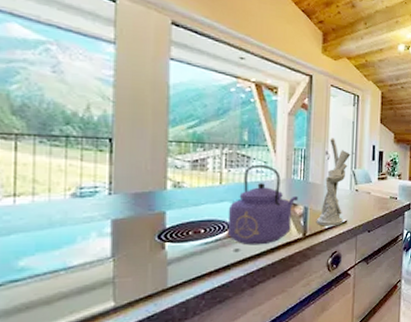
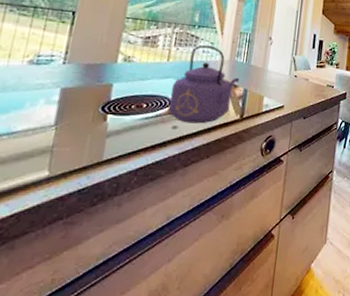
utensil holder: present [316,138,351,226] -> none [254,25,293,110]

